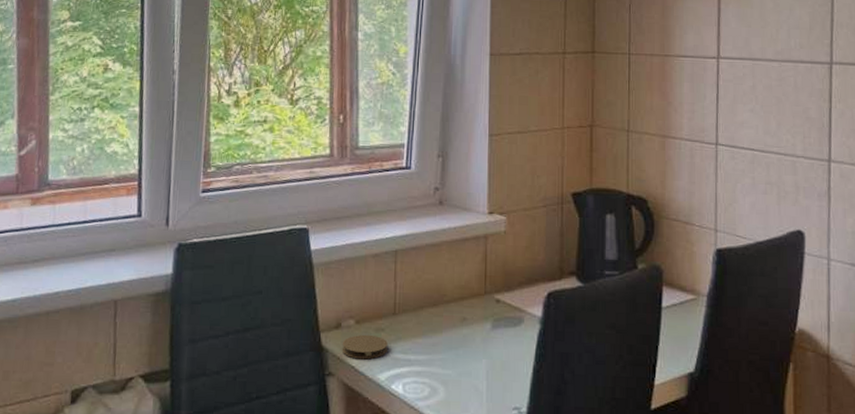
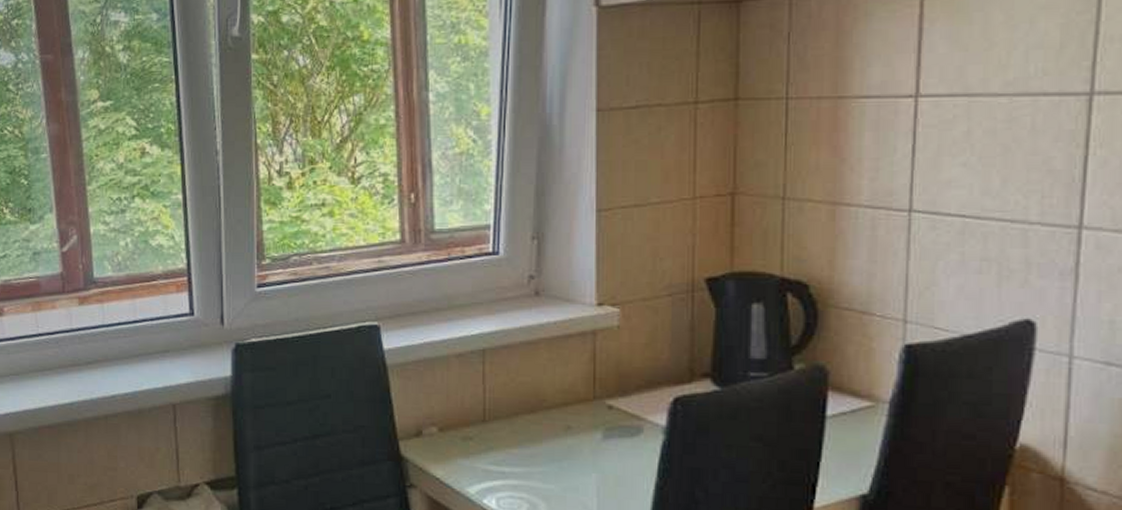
coaster: present [341,334,388,360] -> none [424,443,477,471]

